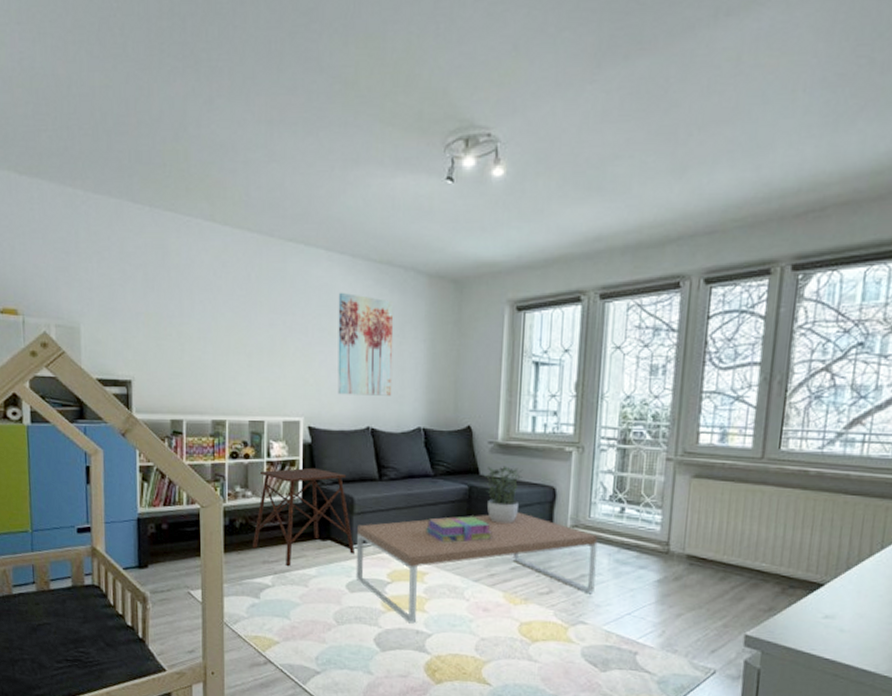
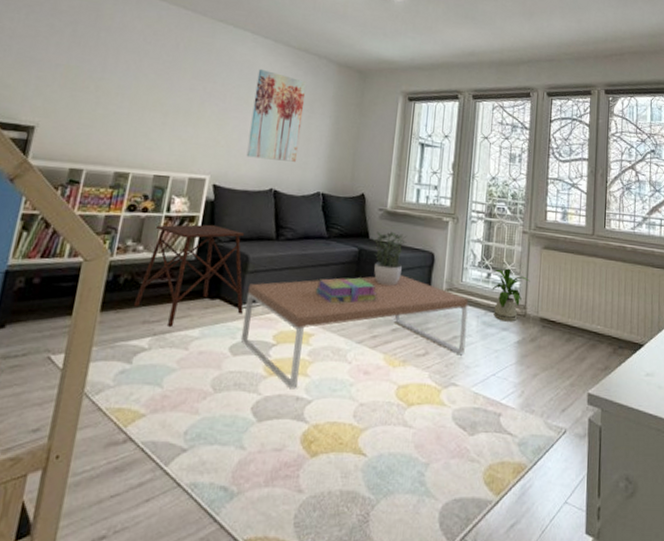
house plant: none [624,501,675,560] -> present [490,268,530,322]

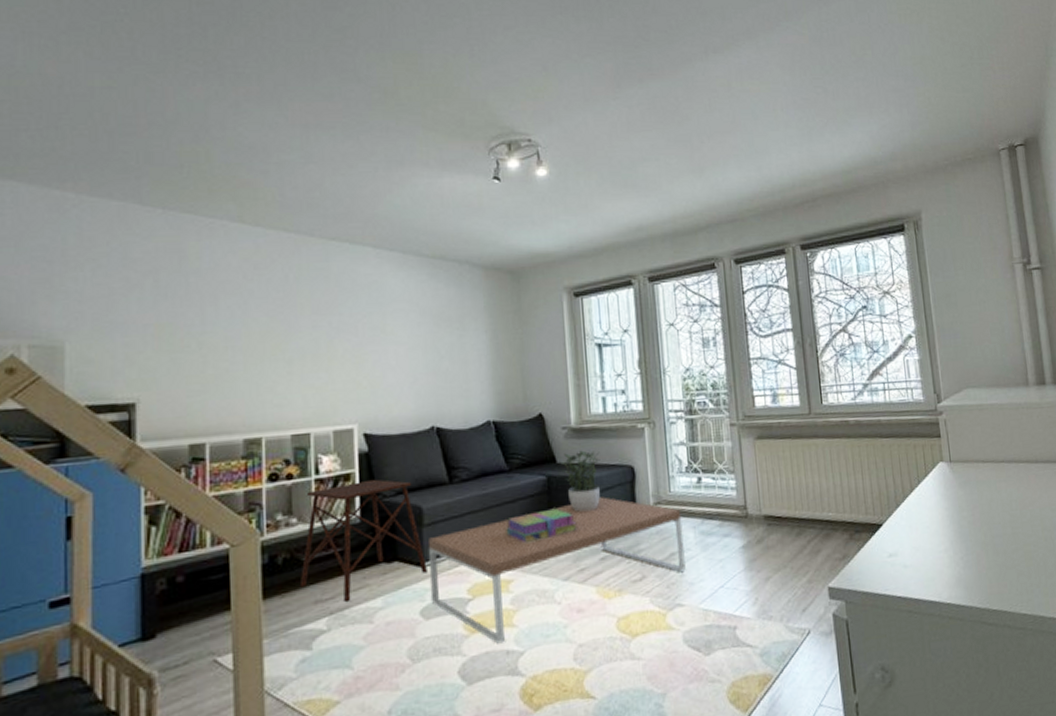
wall art: present [246,68,307,162] -> none [390,288,457,395]
house plant: present [490,268,530,322] -> none [700,468,747,527]

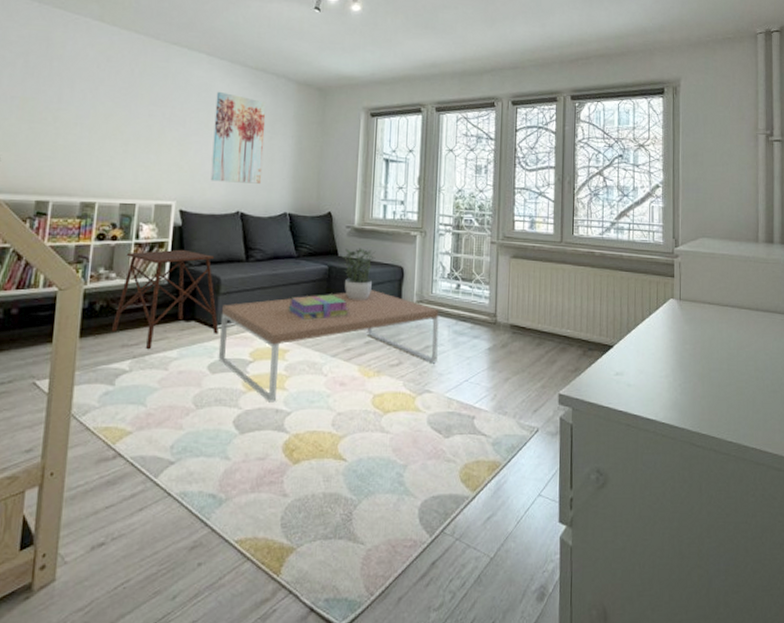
wall art: none [390,288,457,395] -> present [210,91,267,184]

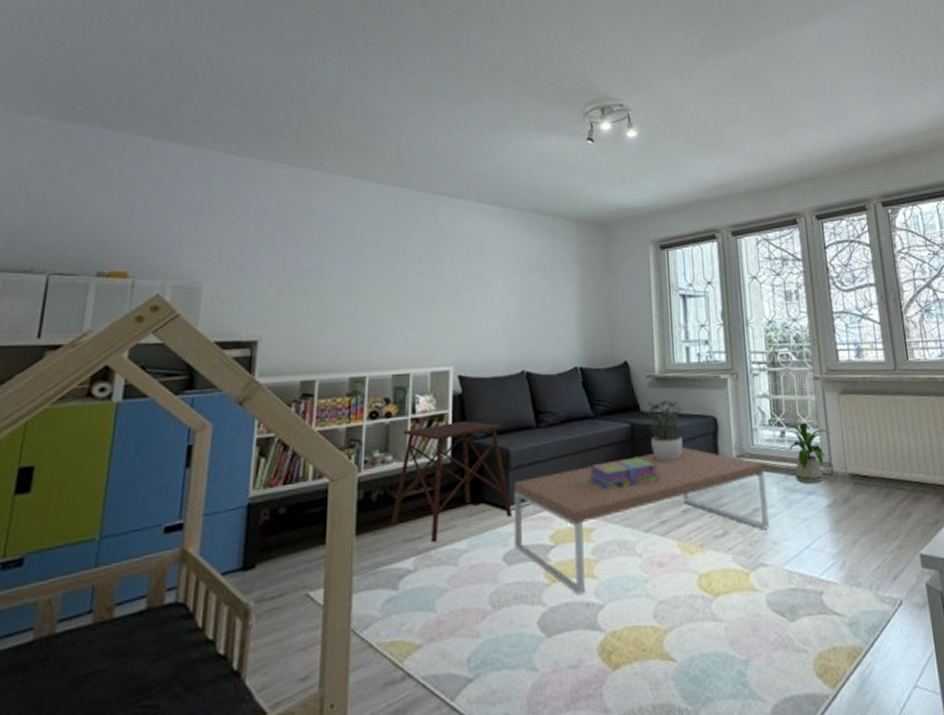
wall art: present [210,91,267,184] -> none [489,239,547,340]
house plant: none [460,278,500,330] -> present [784,422,832,484]

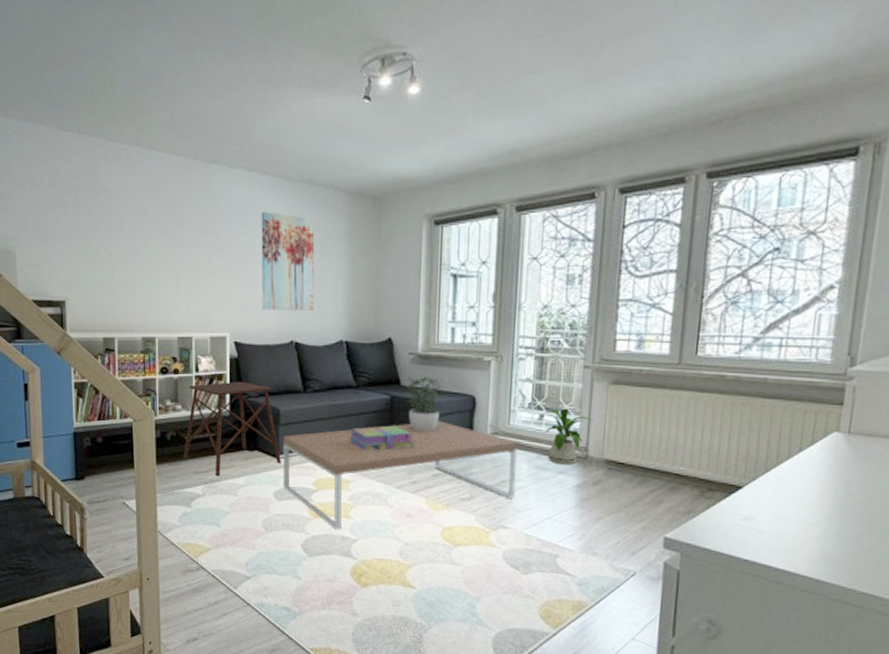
wall art: none [489,239,547,340] -> present [261,211,315,310]

